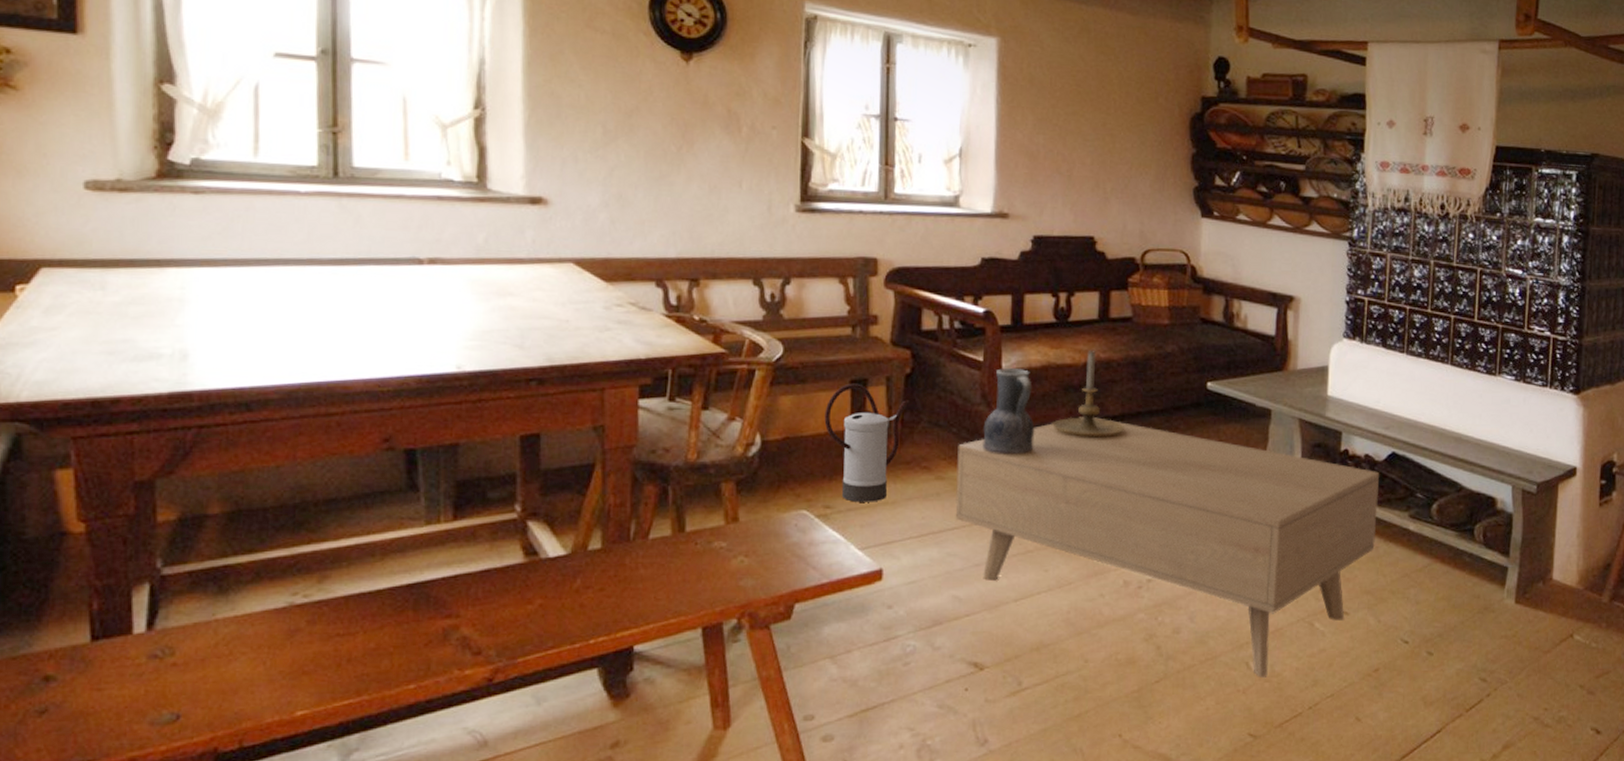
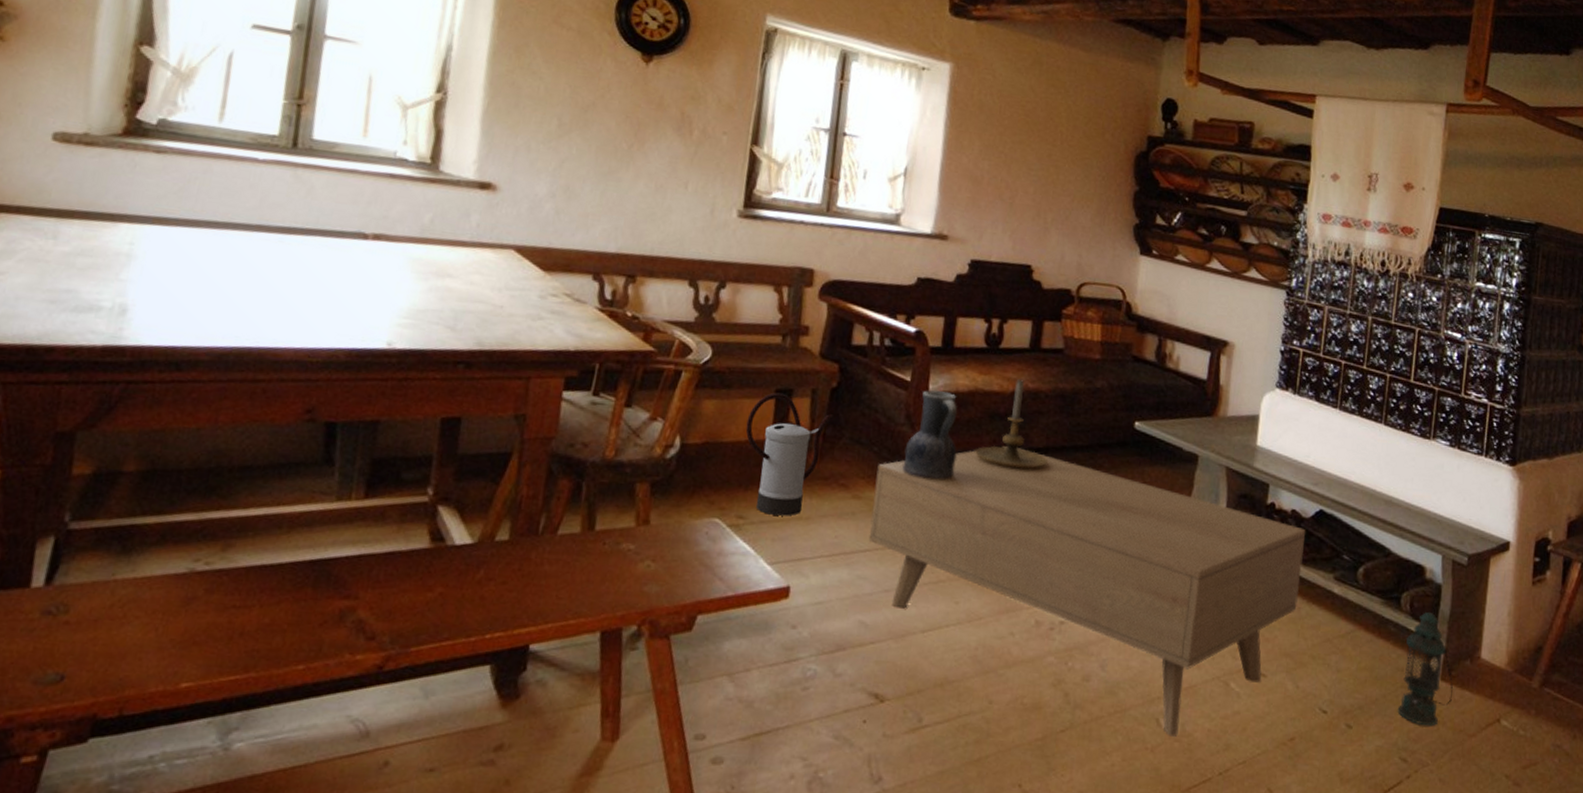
lantern: none [1475,540,1527,647] -> present [1397,611,1453,727]

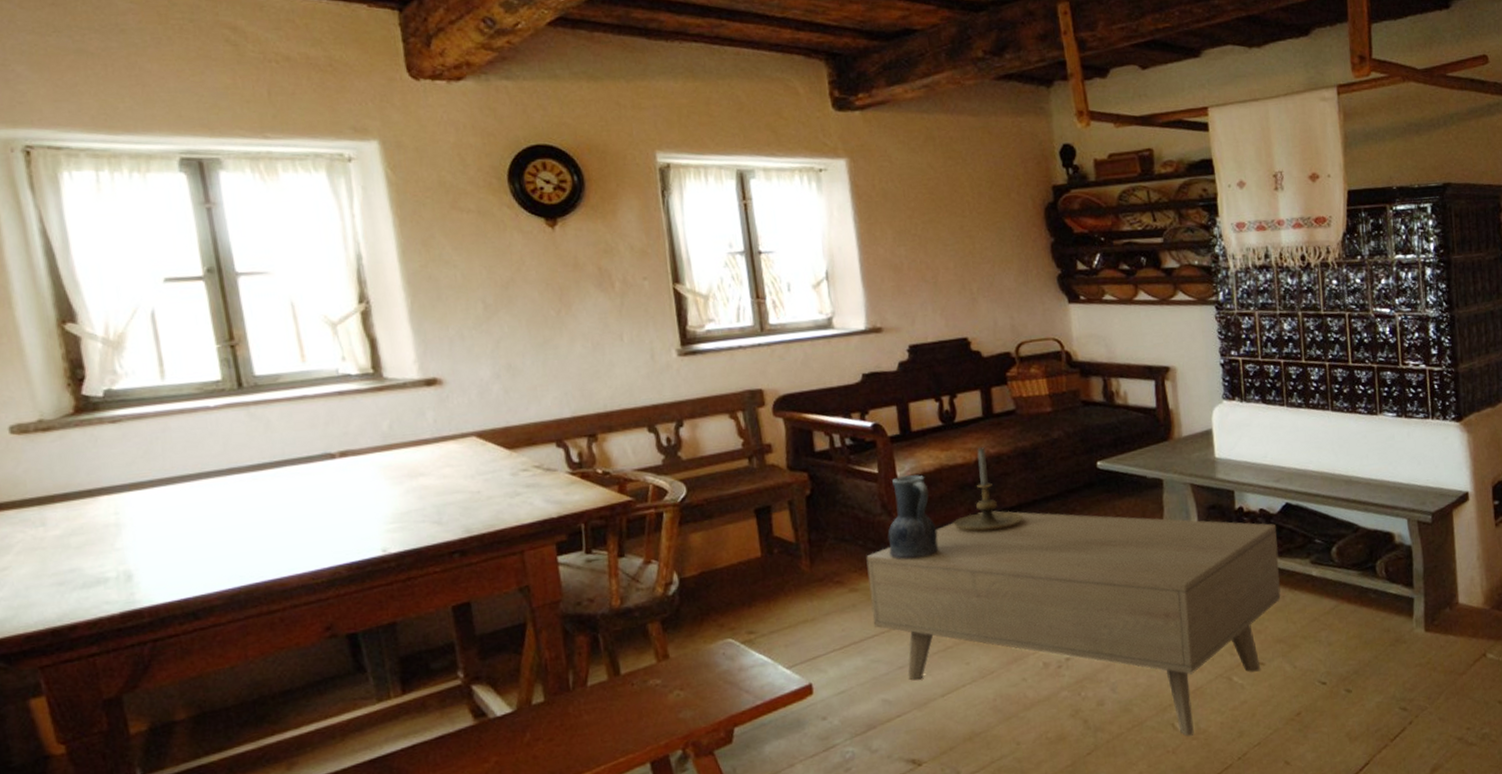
watering can: present [745,392,832,516] -> none [734,511,813,625]
lantern: present [1397,611,1453,727] -> none [1387,572,1439,675]

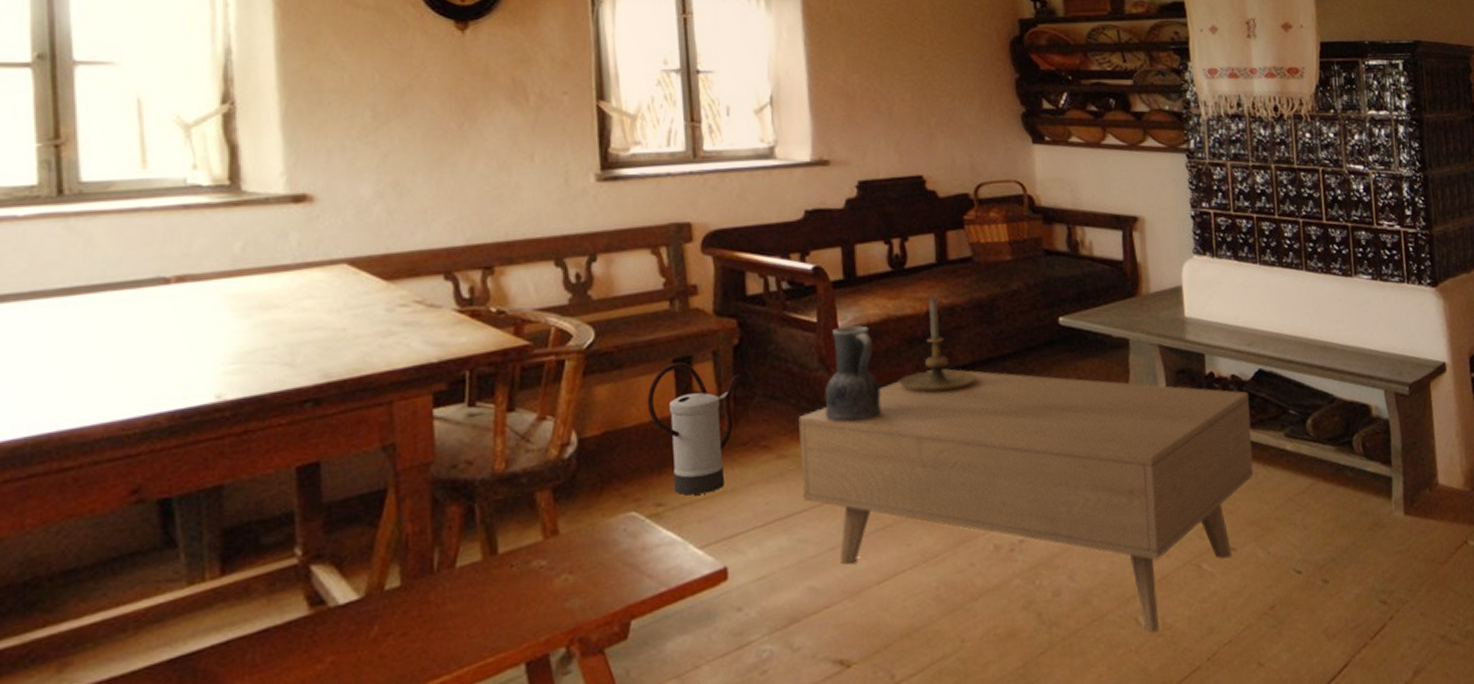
watering can: none [734,511,813,625] -> present [647,362,739,496]

